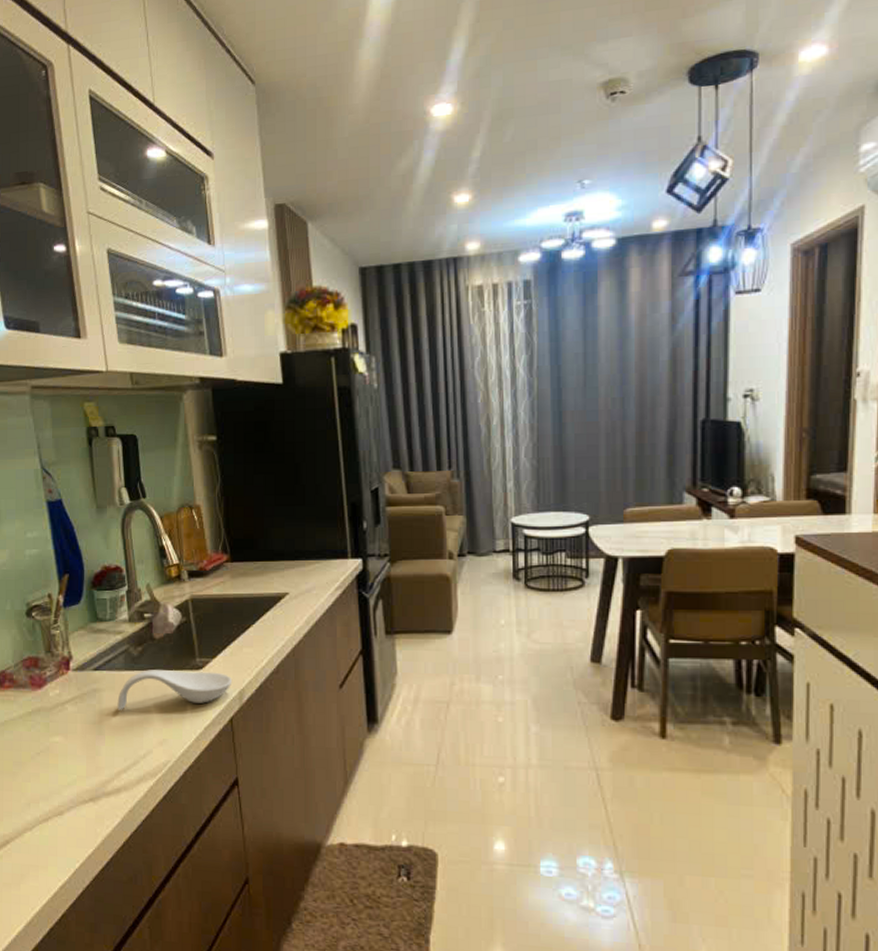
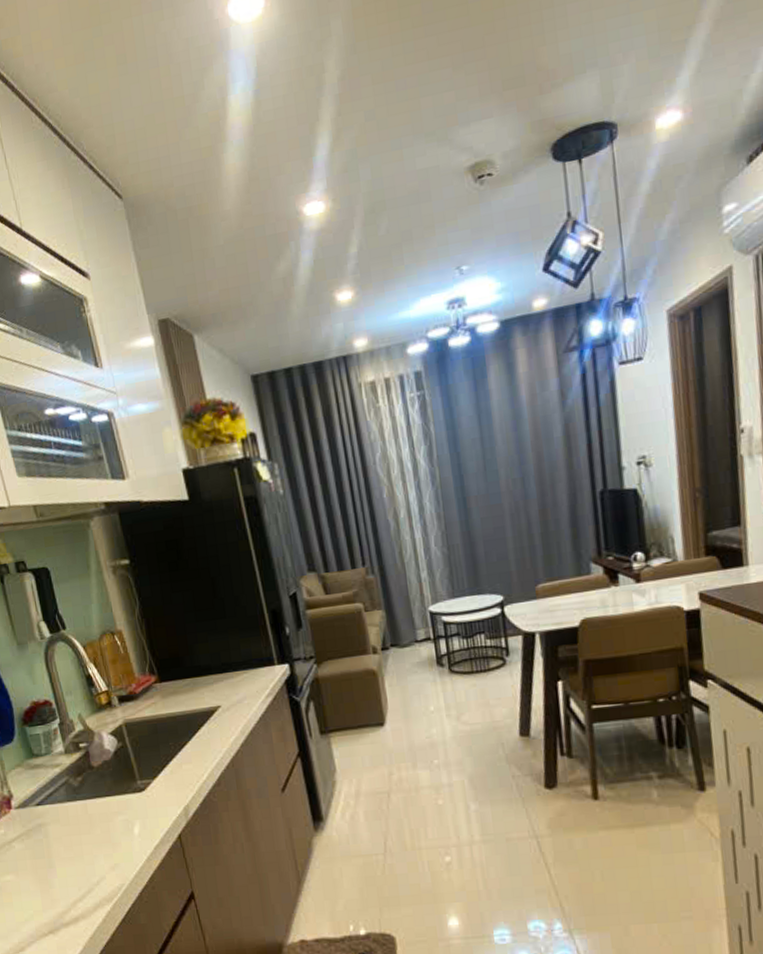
spoon rest: present [117,670,233,710] -> none [64,792,176,842]

